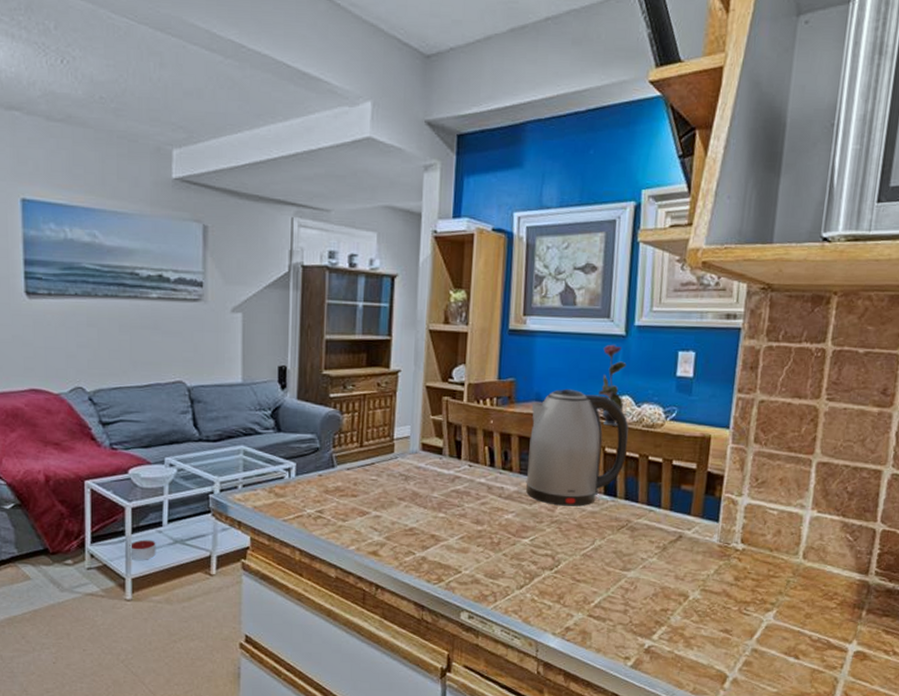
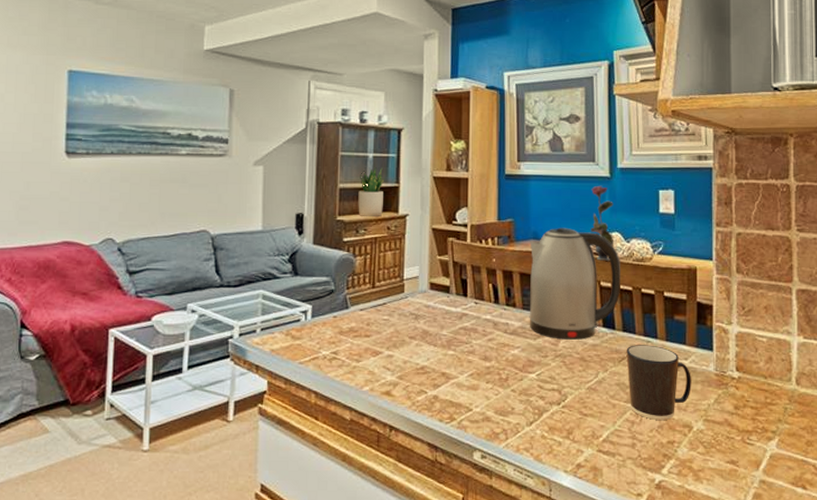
candle: present [129,539,156,561] -> none [148,387,175,409]
planter: none [346,318,376,373] -> present [358,167,385,218]
mug: none [625,513,693,588] -> present [626,345,691,420]

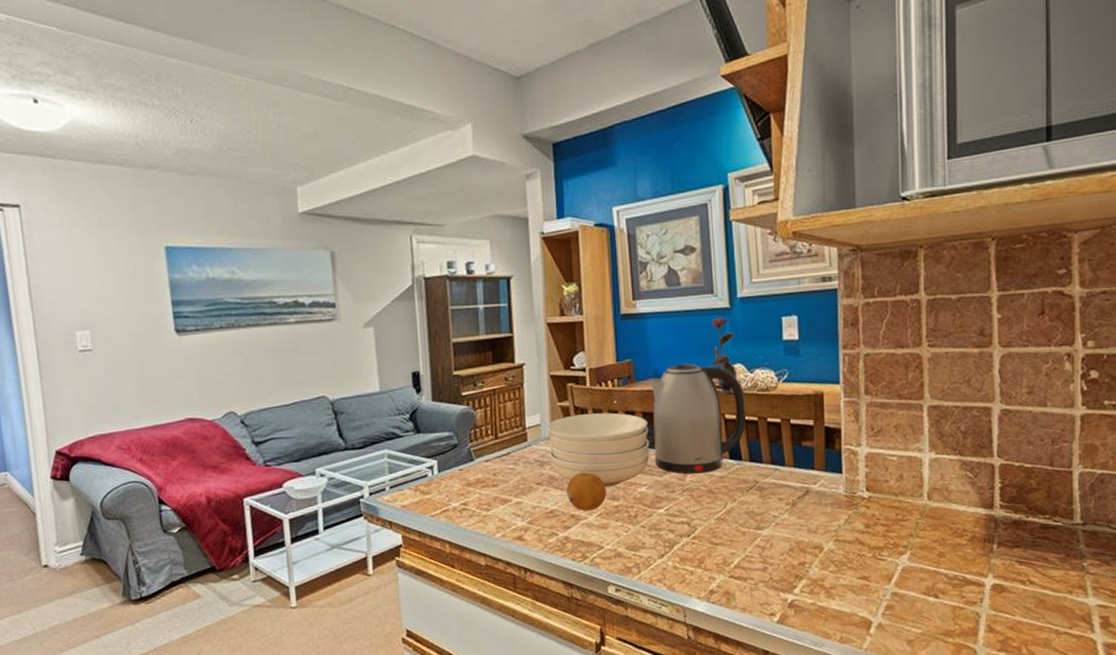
planter: present [358,167,385,218] -> none [472,318,499,370]
bowl: none [424,270,526,347] -> present [547,412,650,487]
fruit: none [439,329,479,370] -> present [566,472,606,511]
mug: present [626,345,691,420] -> none [754,472,821,544]

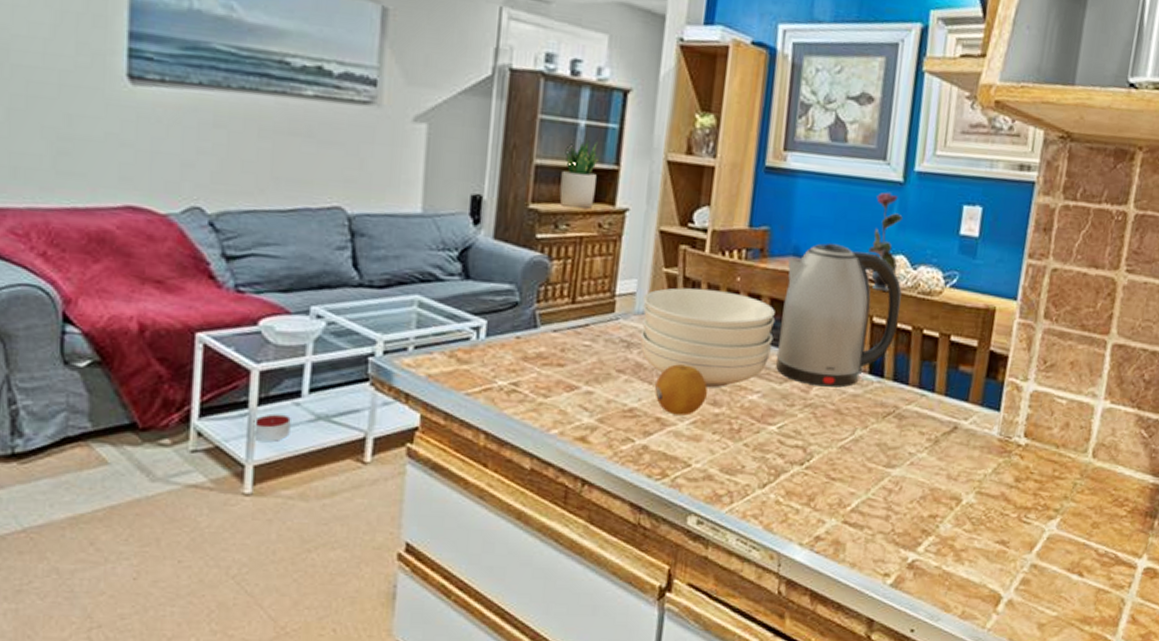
candle: none [290,547,316,570] -> present [252,413,291,443]
planter: none [472,318,499,370] -> present [559,140,600,209]

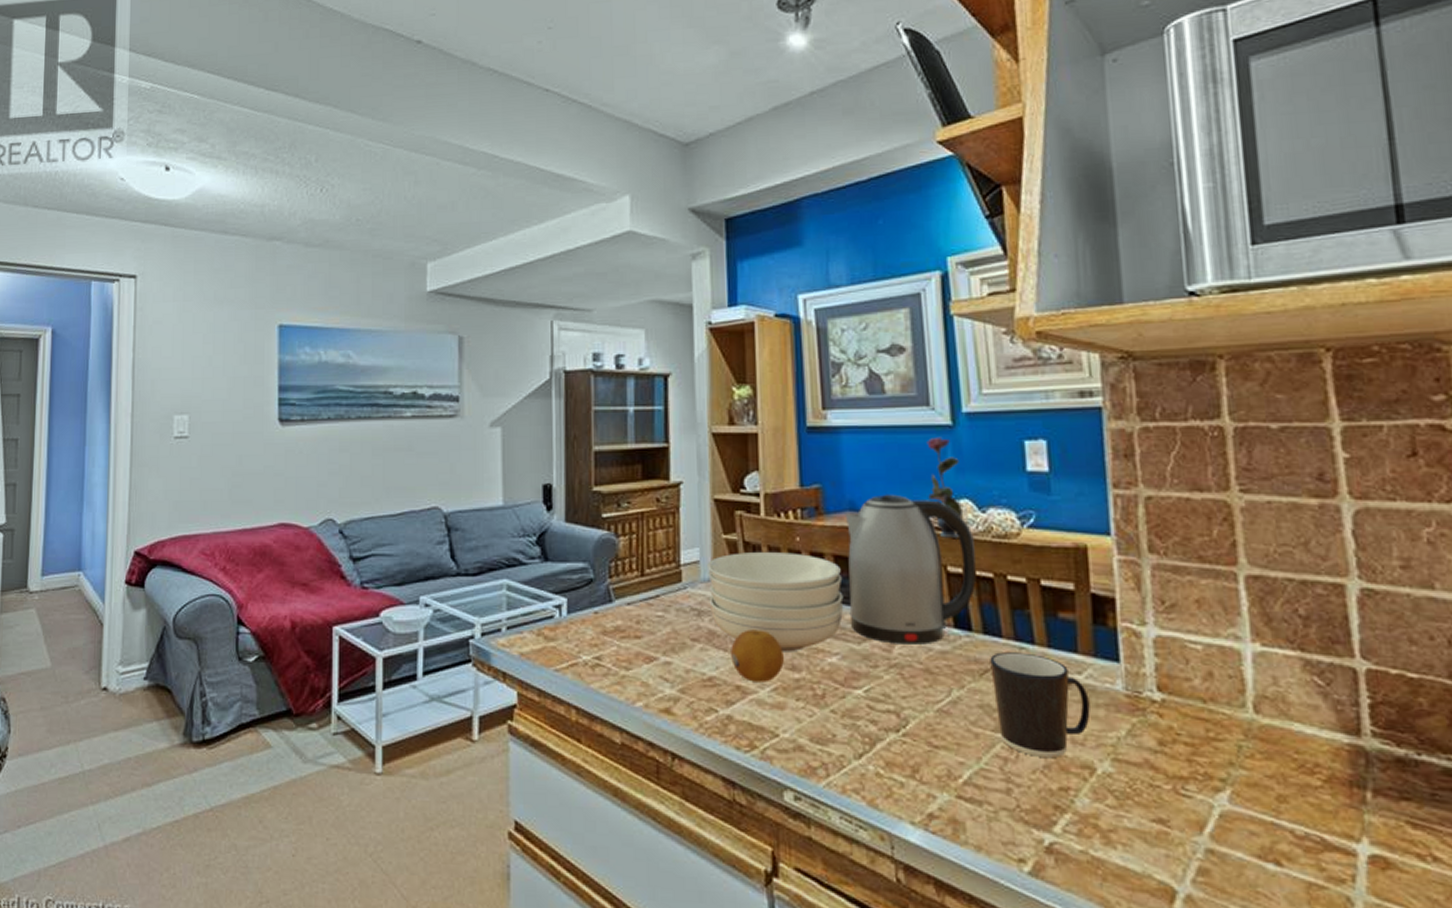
candle: present [252,413,291,443] -> none [380,696,410,724]
planter: present [559,140,600,209] -> none [618,424,650,487]
mug: none [889,398,970,490] -> present [990,652,1090,757]

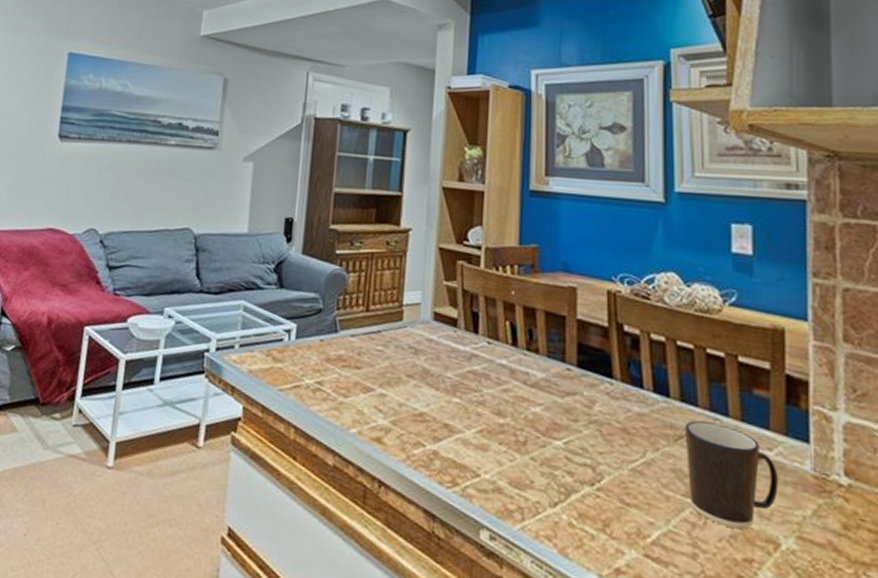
bowl: present [708,552,844,652] -> none [426,299,552,398]
fruit: present [731,629,784,682] -> none [442,372,491,424]
kettle: present [844,494,977,645] -> none [555,259,678,405]
vase: present [927,436,964,538] -> none [637,212,670,308]

